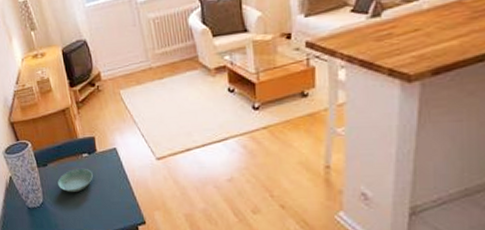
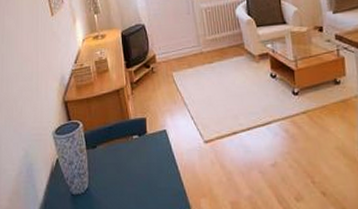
saucer: present [58,168,93,192] -> none [105,150,141,177]

